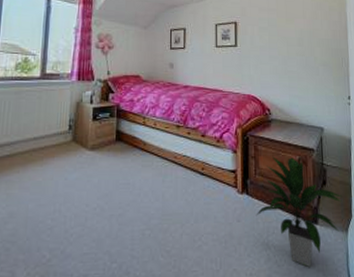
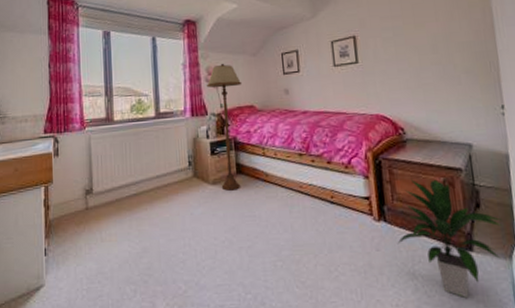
floor lamp: none [97,31,131,157] -> present [207,63,243,191]

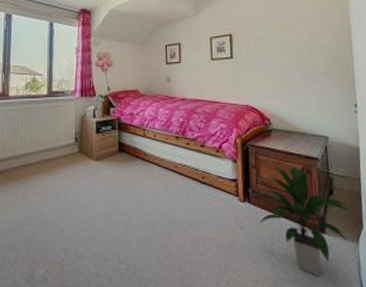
floor lamp: present [207,63,243,191] -> none [97,50,129,167]

